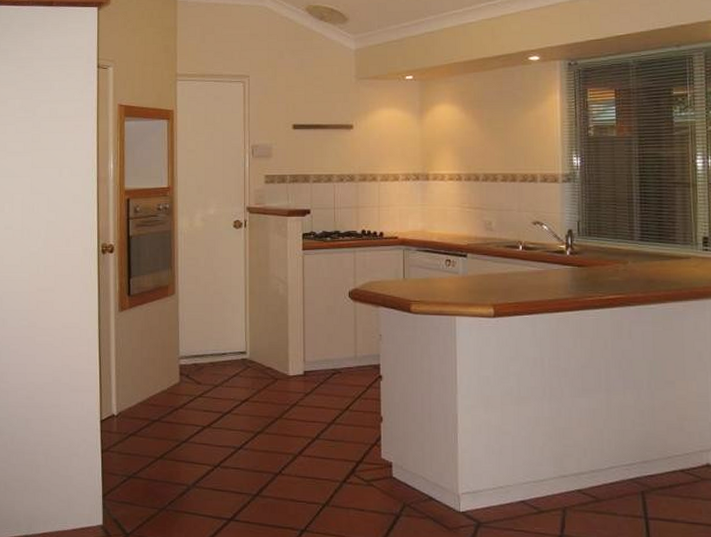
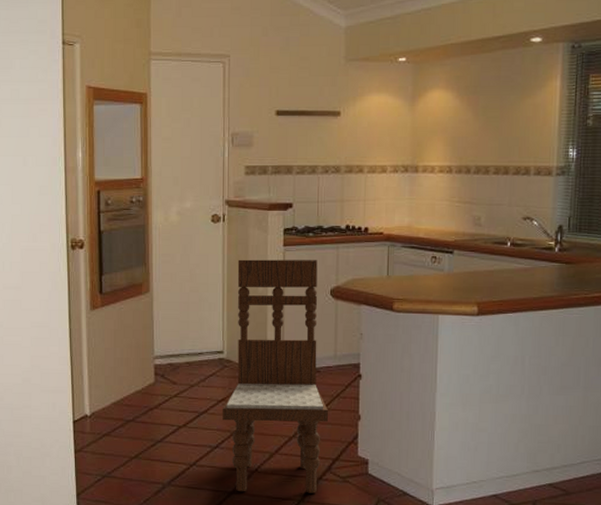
dining chair: none [246,263,350,497] -> present [223,259,328,493]

